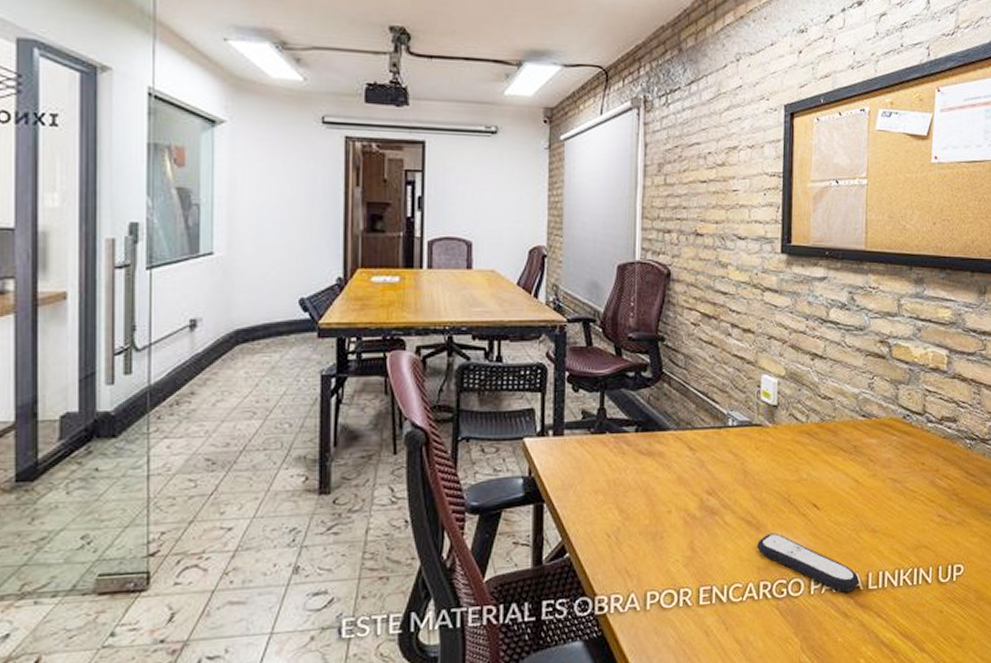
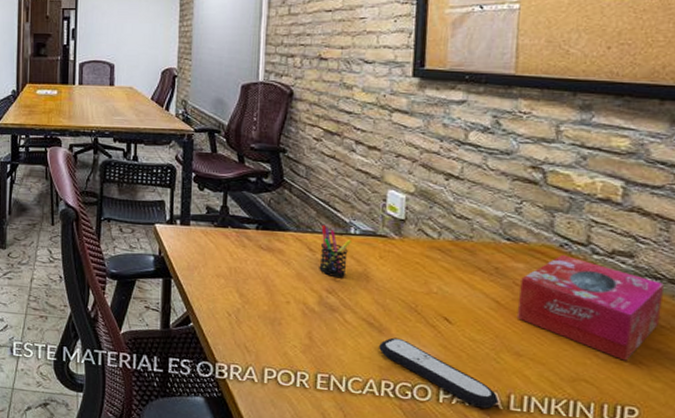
pen holder: none [699,420,729,477] -> present [319,225,351,278]
tissue box: none [872,426,978,522] -> present [516,255,664,361]

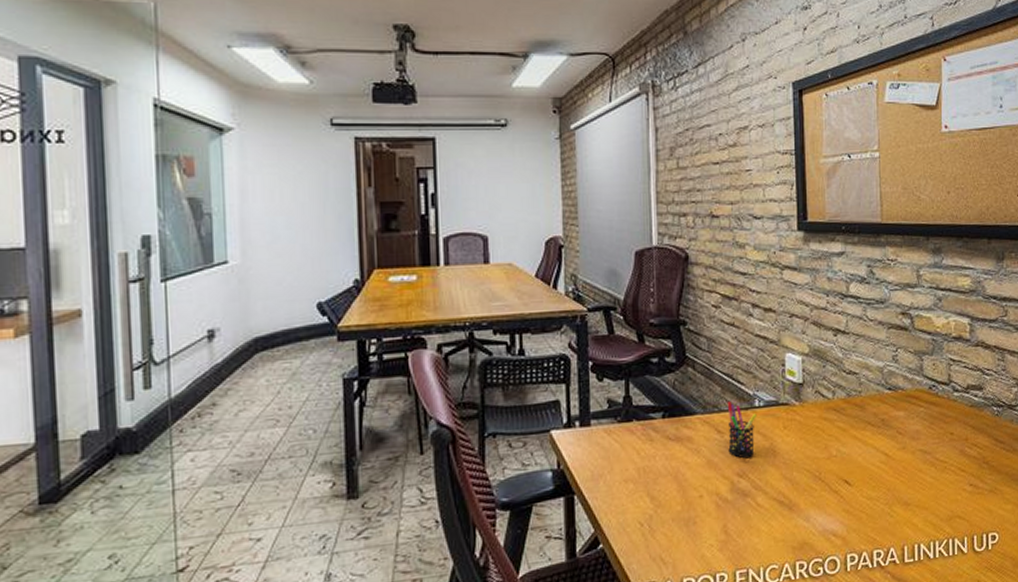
remote control: present [379,337,499,409] -> none [791,511,896,567]
tissue box: present [516,255,664,361] -> none [902,397,1006,490]

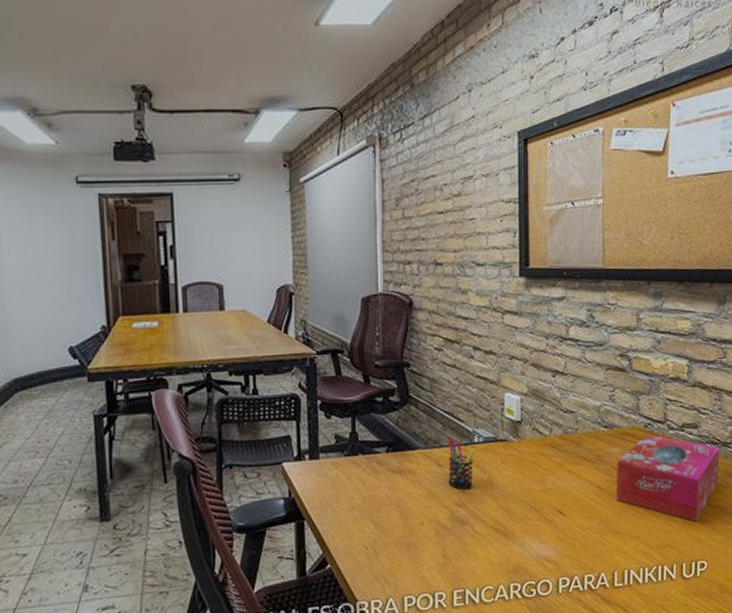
tissue box: none [902,397,1006,490] -> present [615,434,719,522]

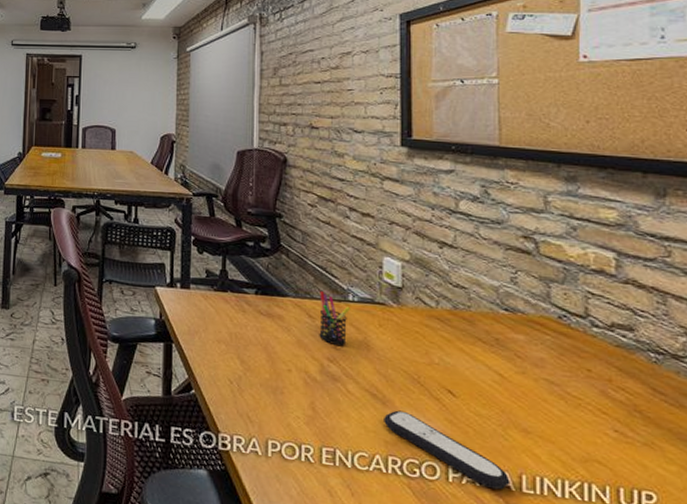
remote control: none [506,539,606,590] -> present [384,410,510,490]
tissue box: present [615,434,719,522] -> none [521,327,668,441]

